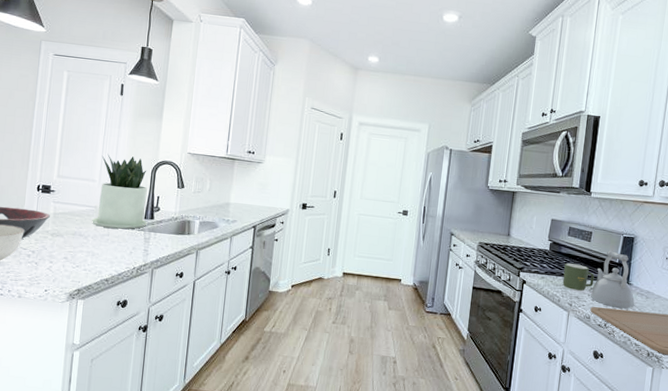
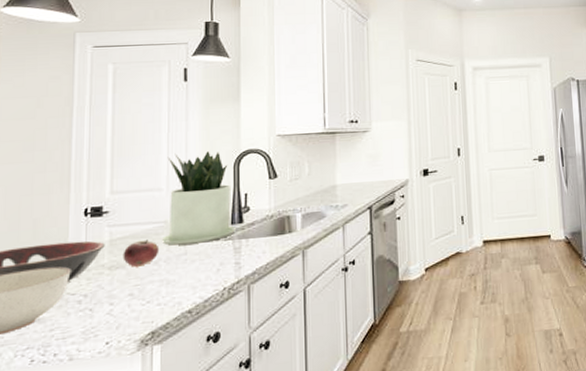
fruit: none [62,218,89,238] -> present [123,239,160,267]

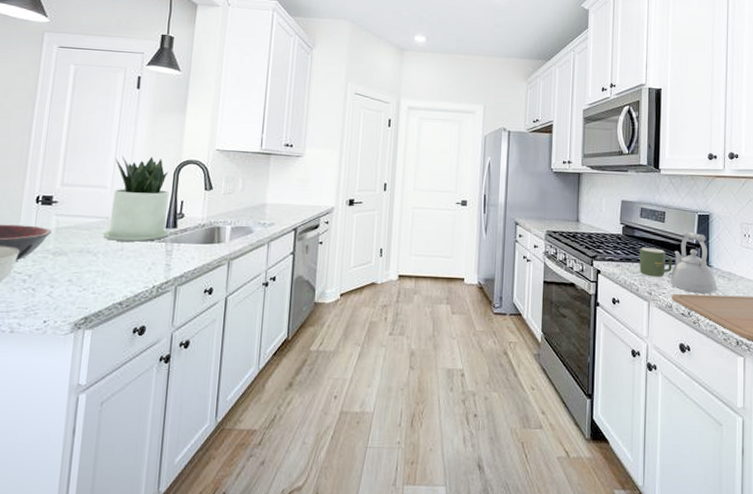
fruit: present [123,239,160,267] -> none [66,232,99,256]

